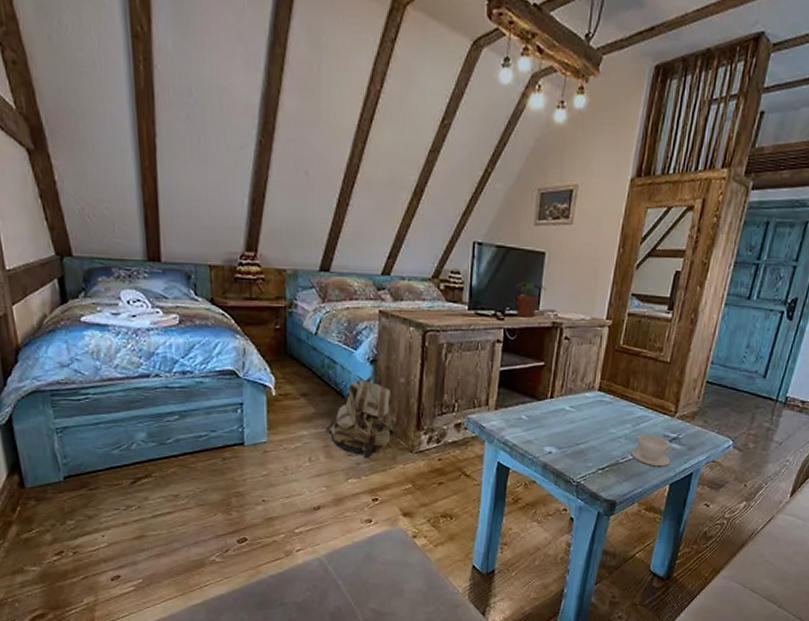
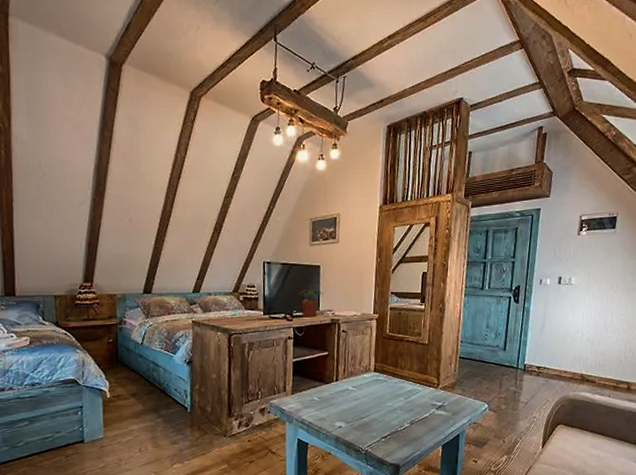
backpack: present [326,373,394,458] -> none [152,372,210,445]
teacup: present [631,433,673,467] -> none [407,404,440,432]

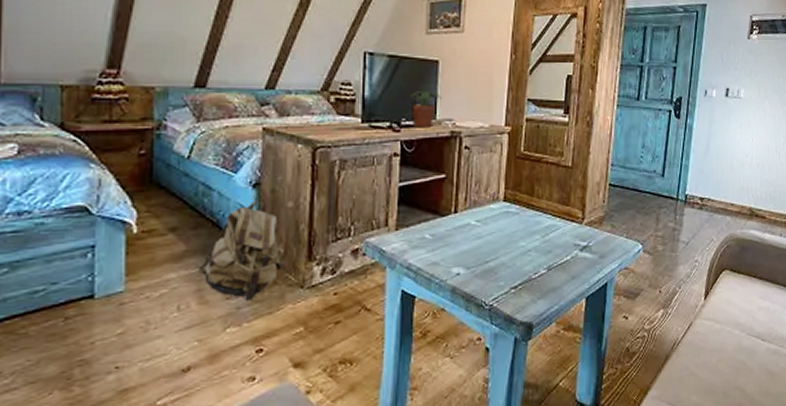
backpack: none [152,372,210,445] -> present [199,198,282,300]

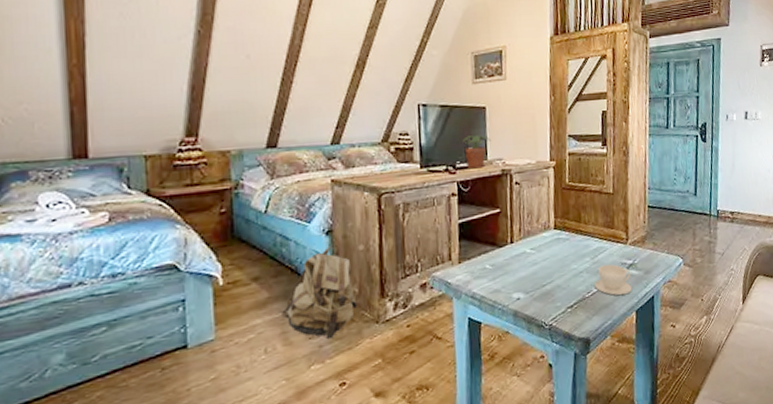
teacup: none [543,244,584,280] -> present [594,264,633,296]

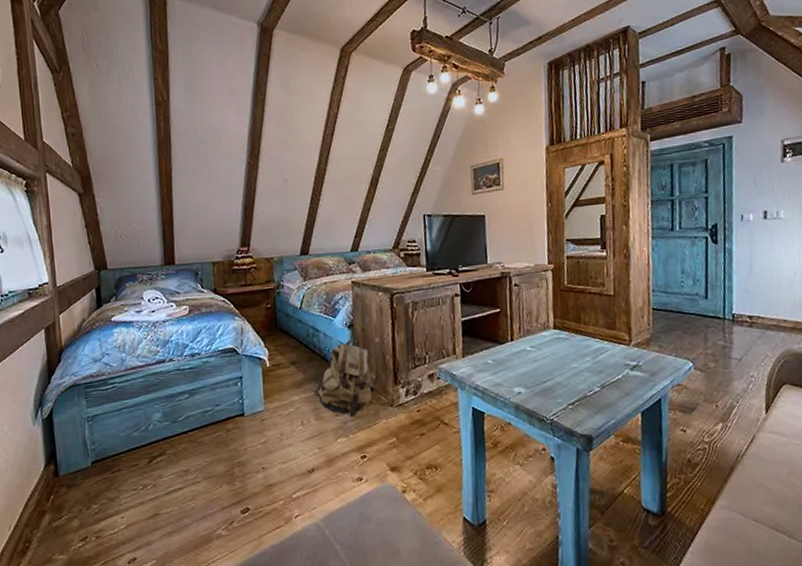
potted plant: present [462,135,491,169] -> none [463,241,490,272]
teacup: present [594,264,633,296] -> none [596,364,637,396]

